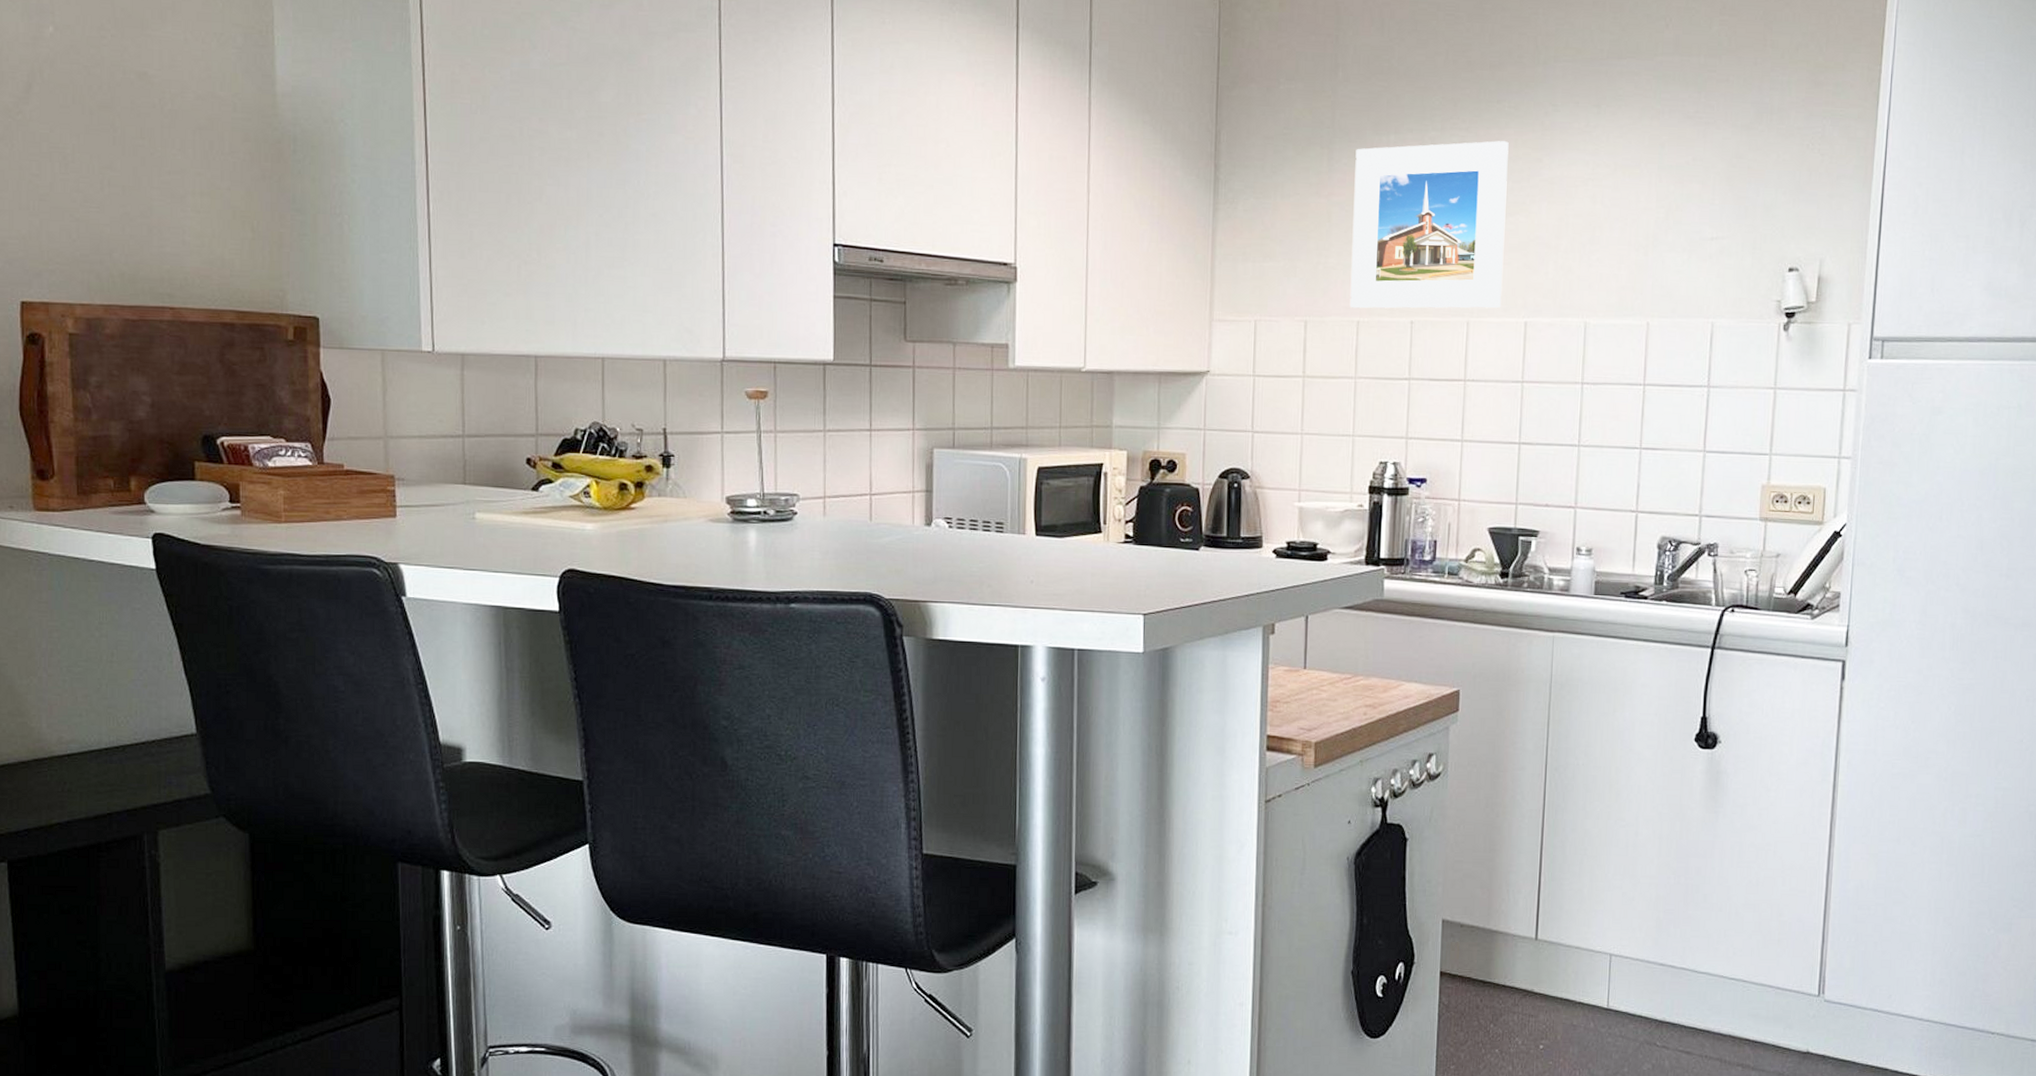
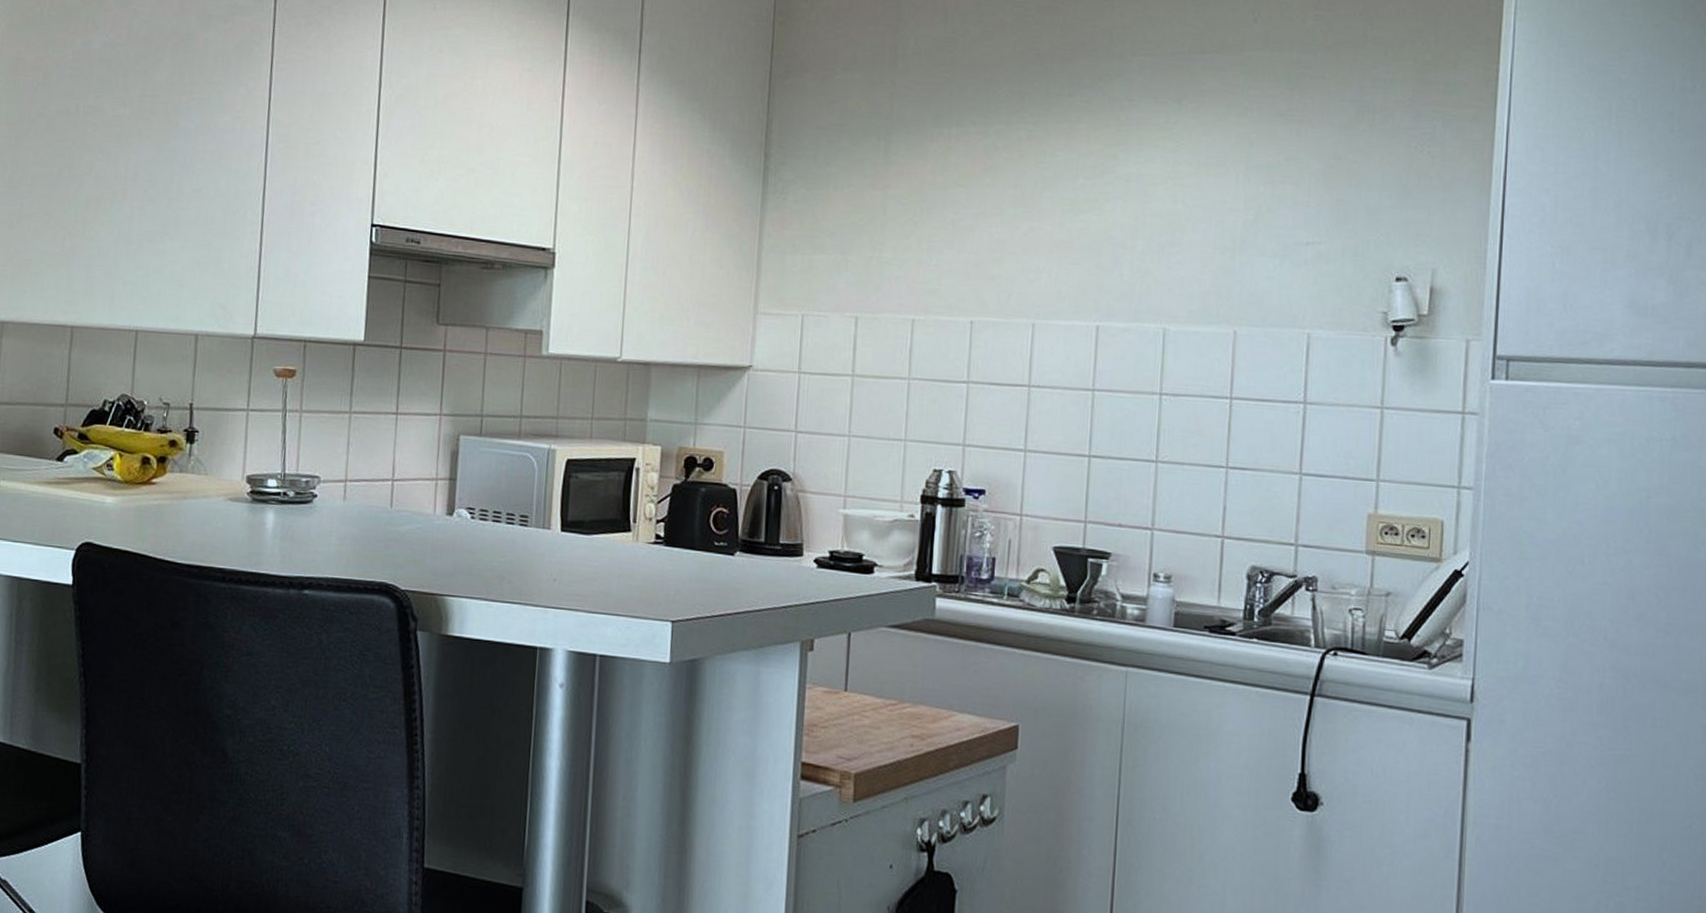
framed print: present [1349,141,1509,309] -> none [904,135,1080,311]

